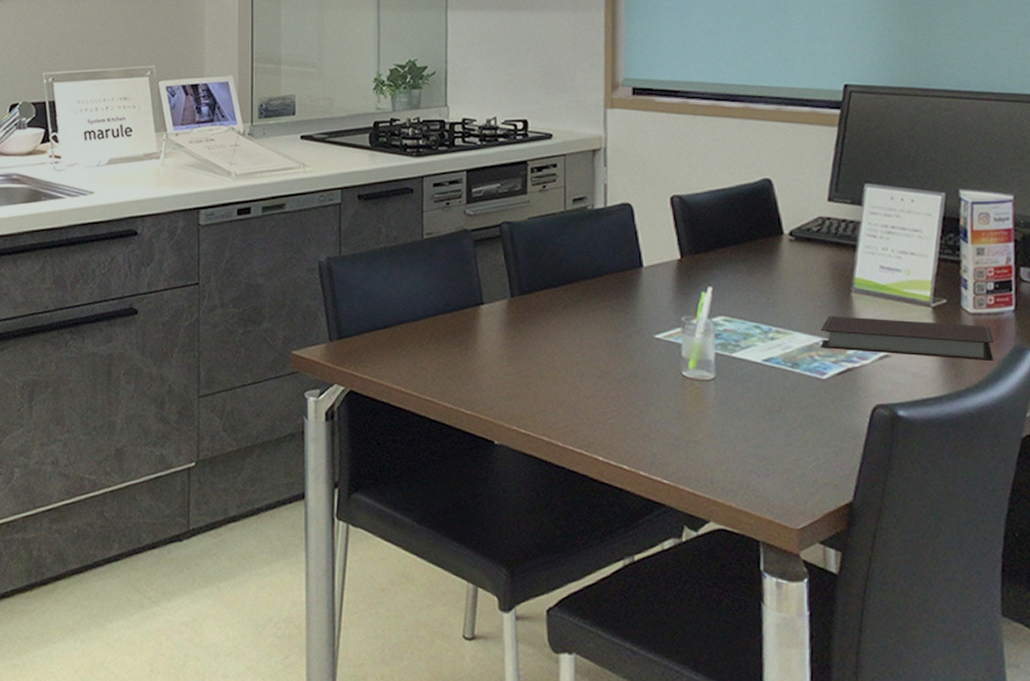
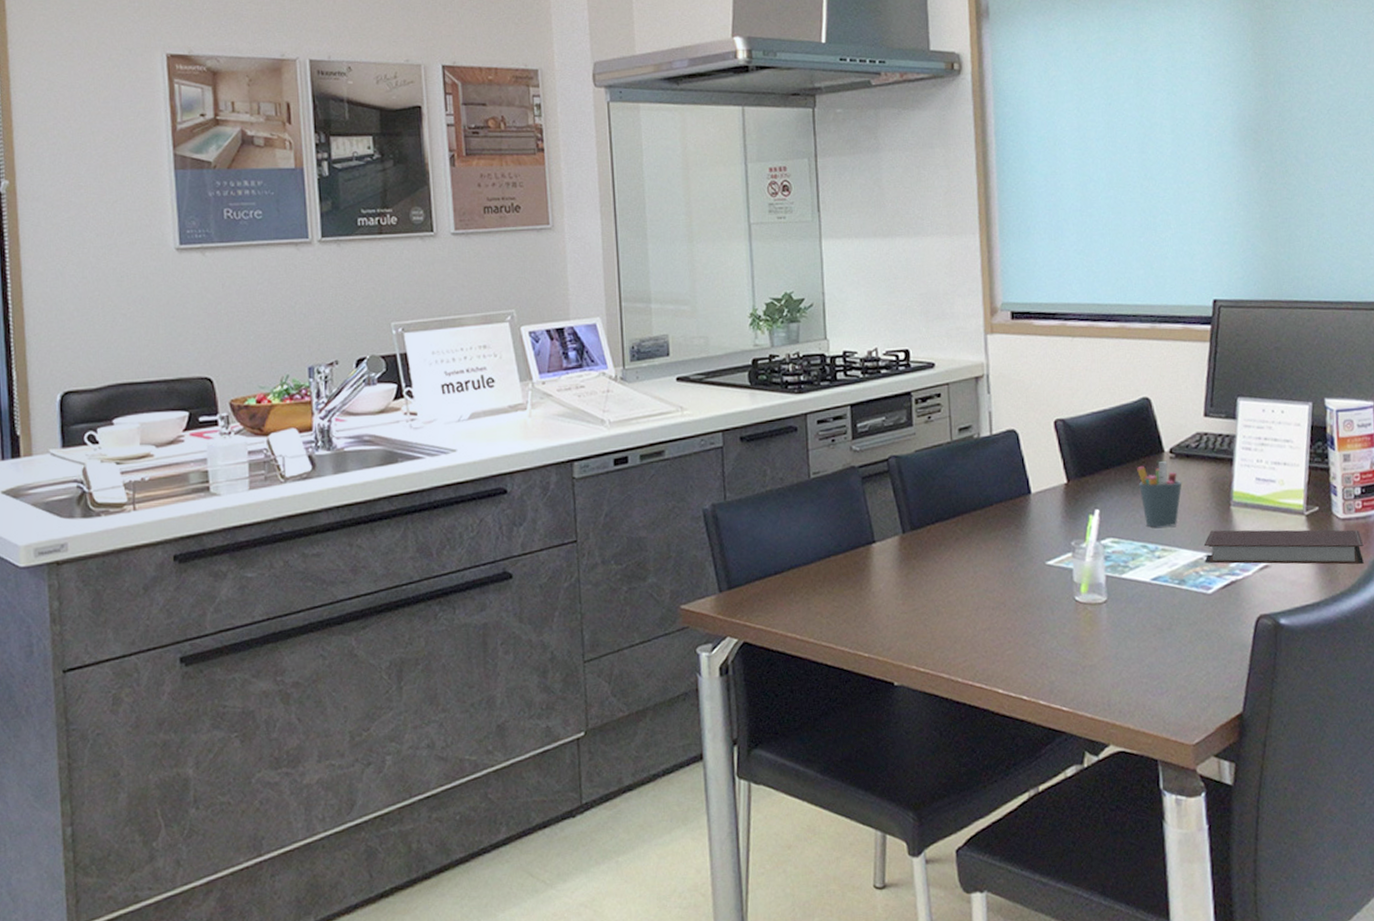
pen holder: none [754,244,801,309] -> present [1137,461,1182,527]

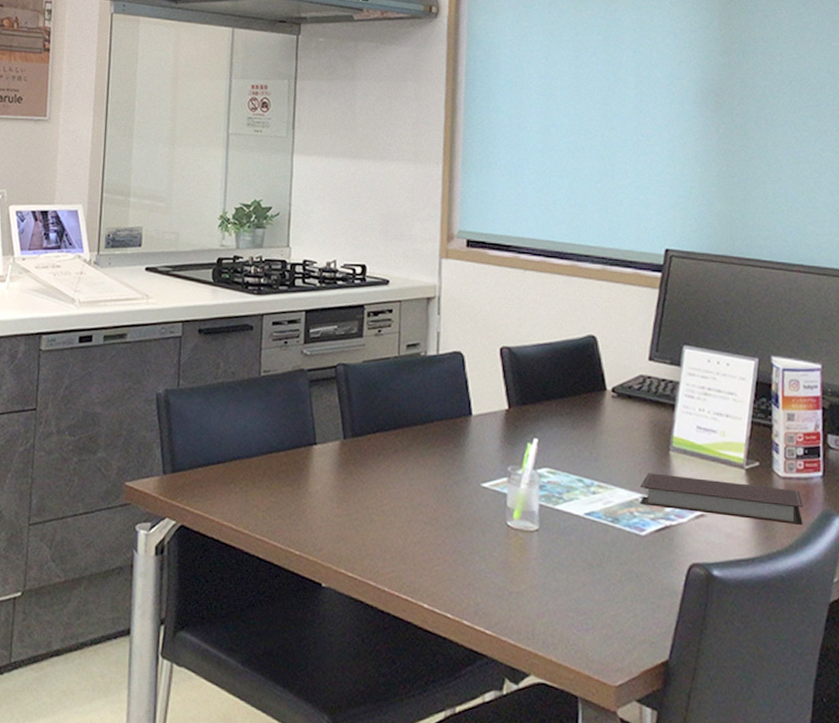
pen holder: present [1137,461,1182,527] -> none [578,399,623,464]

